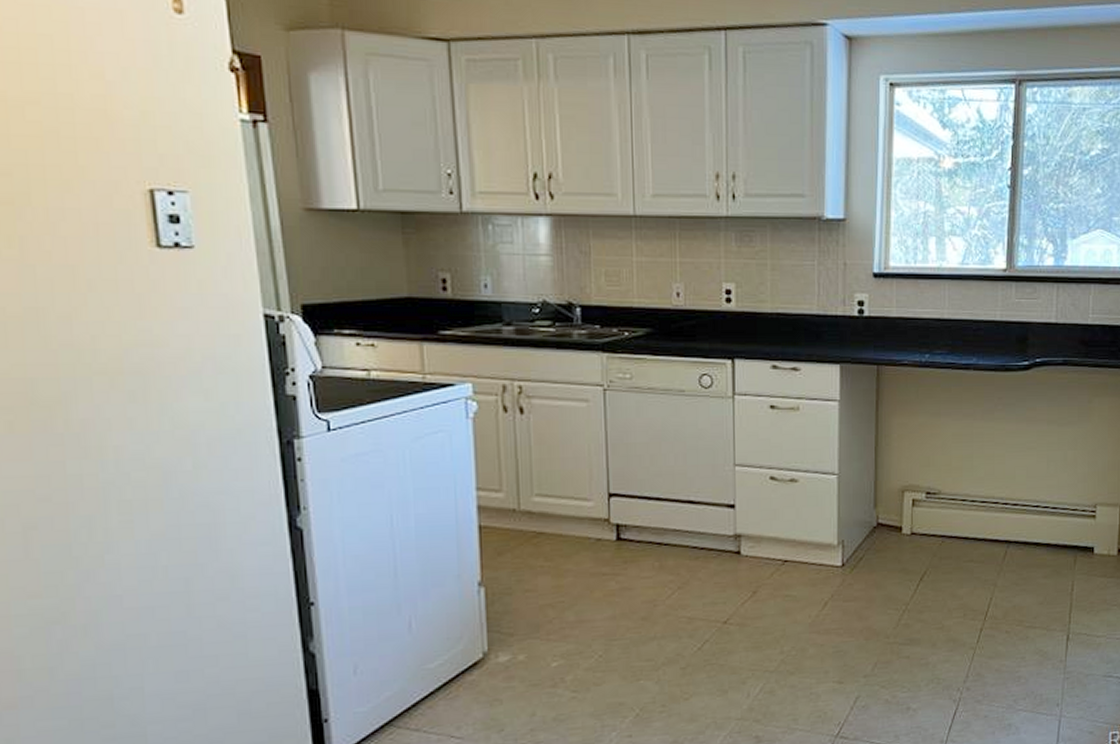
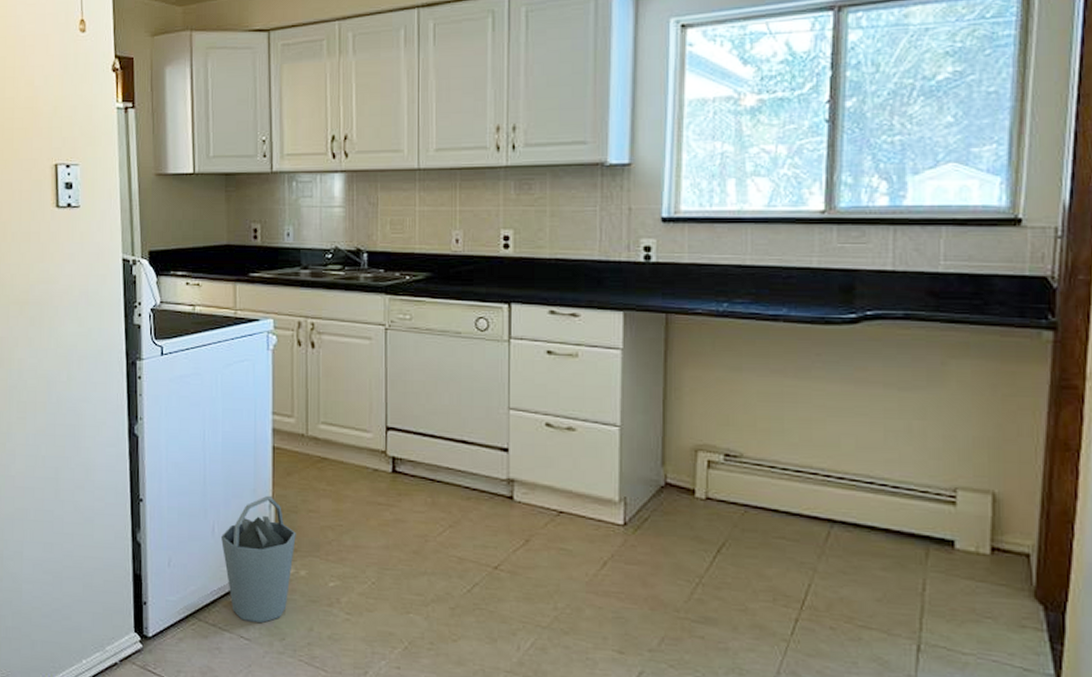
trash bin: none [421,579,512,719] -> present [221,495,296,623]

